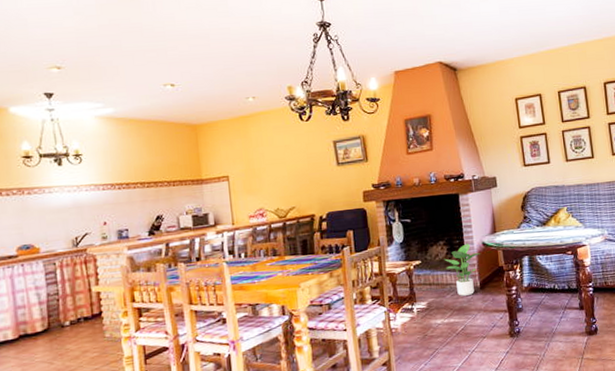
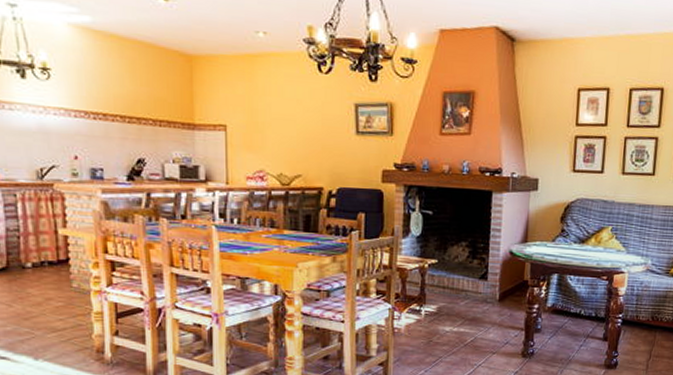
potted plant: present [444,243,480,296] -> none [464,249,505,306]

